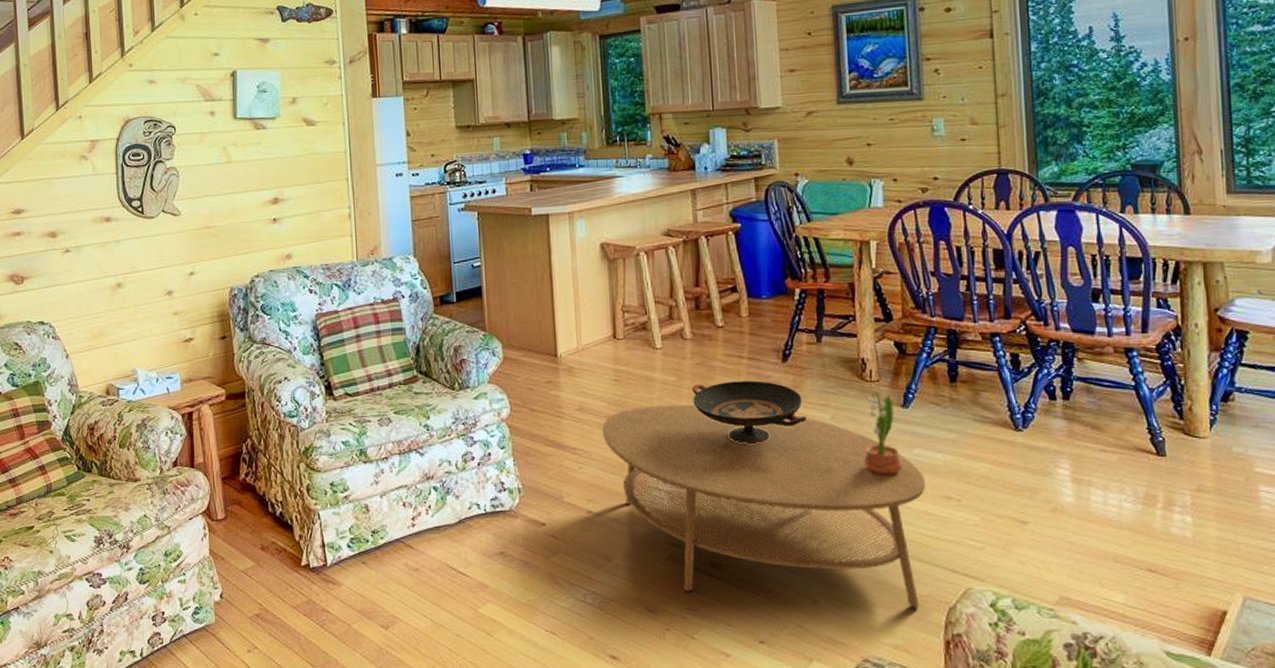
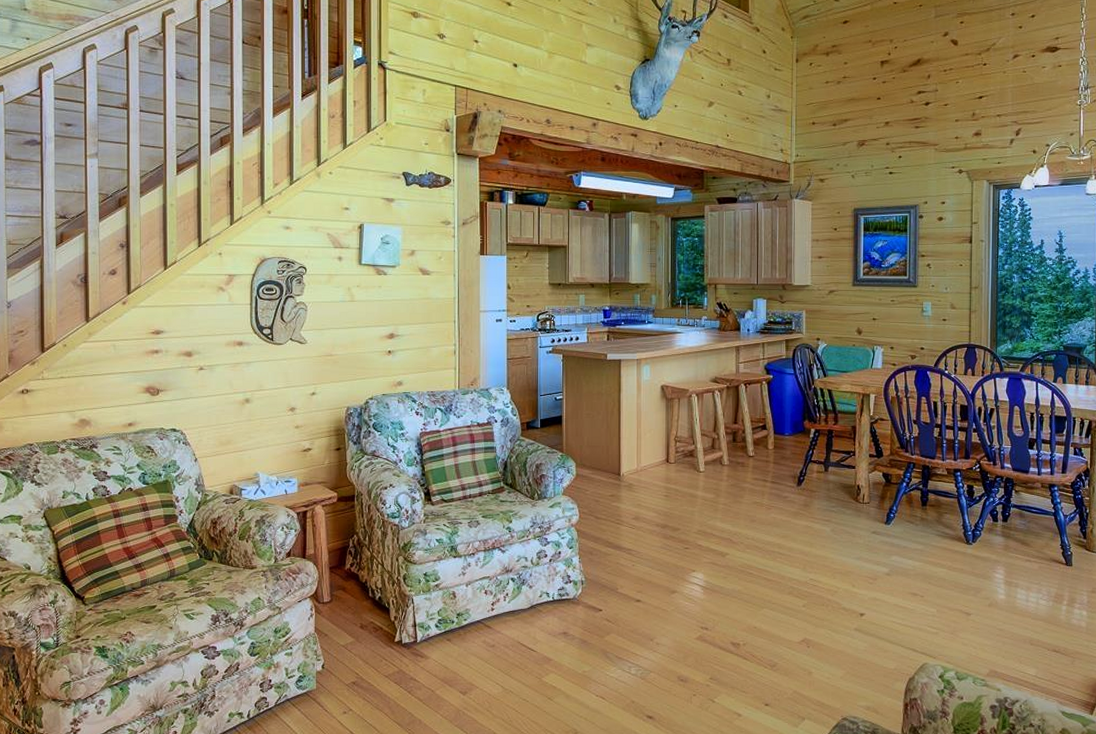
coffee table: present [601,405,926,609] -> none [652,517,898,679]
decorative bowl: present [692,380,808,444] -> none [726,499,814,549]
potted flower: present [864,386,902,475] -> none [854,507,882,576]

